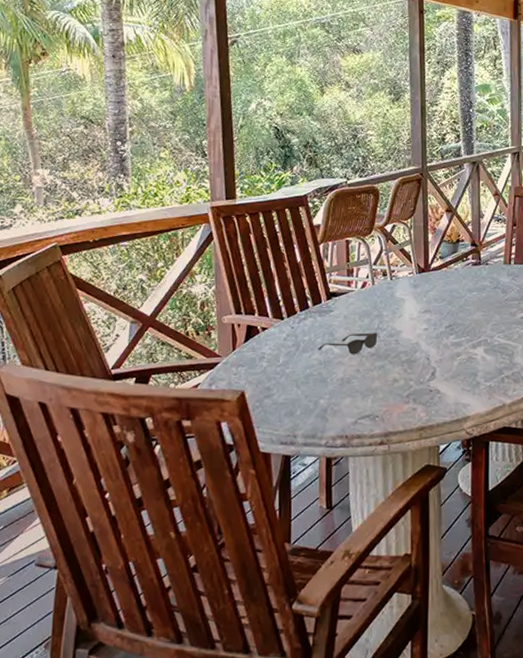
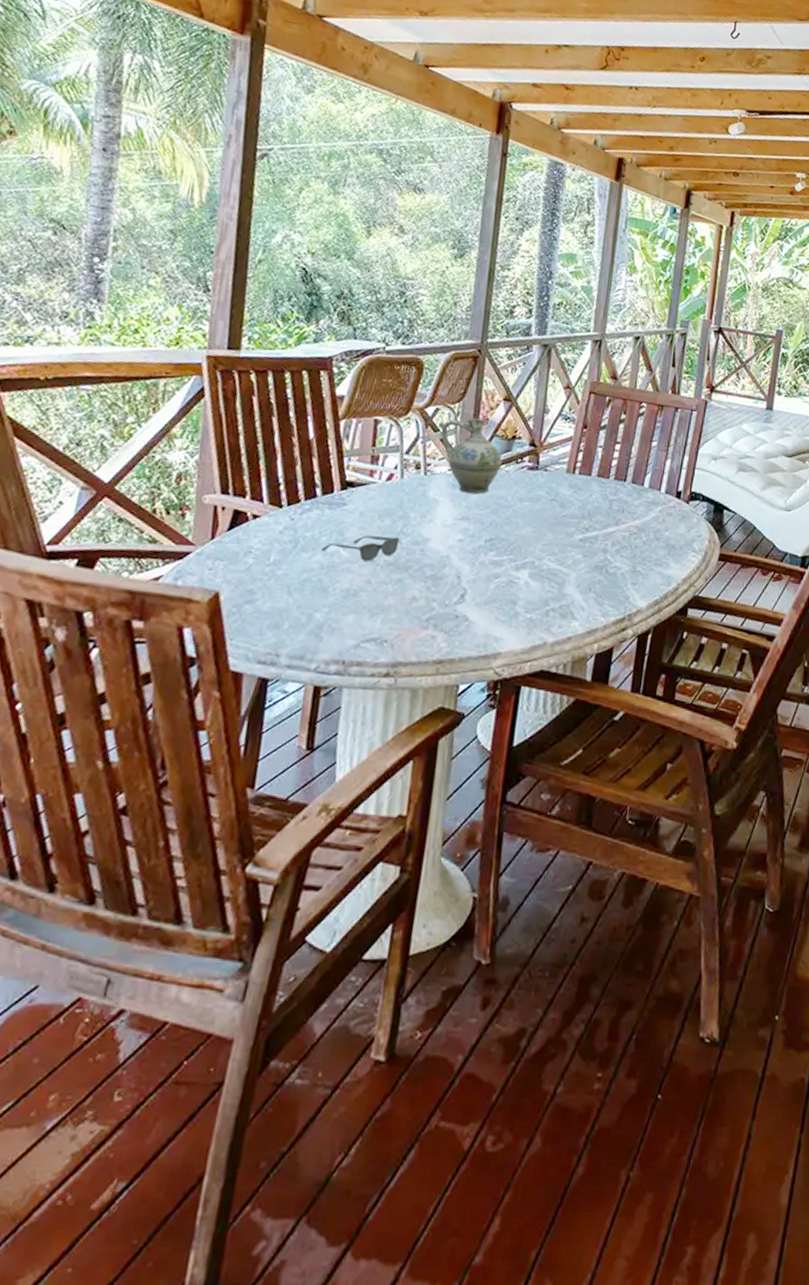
pitcher: none [397,228,451,291] -> present [438,417,503,494]

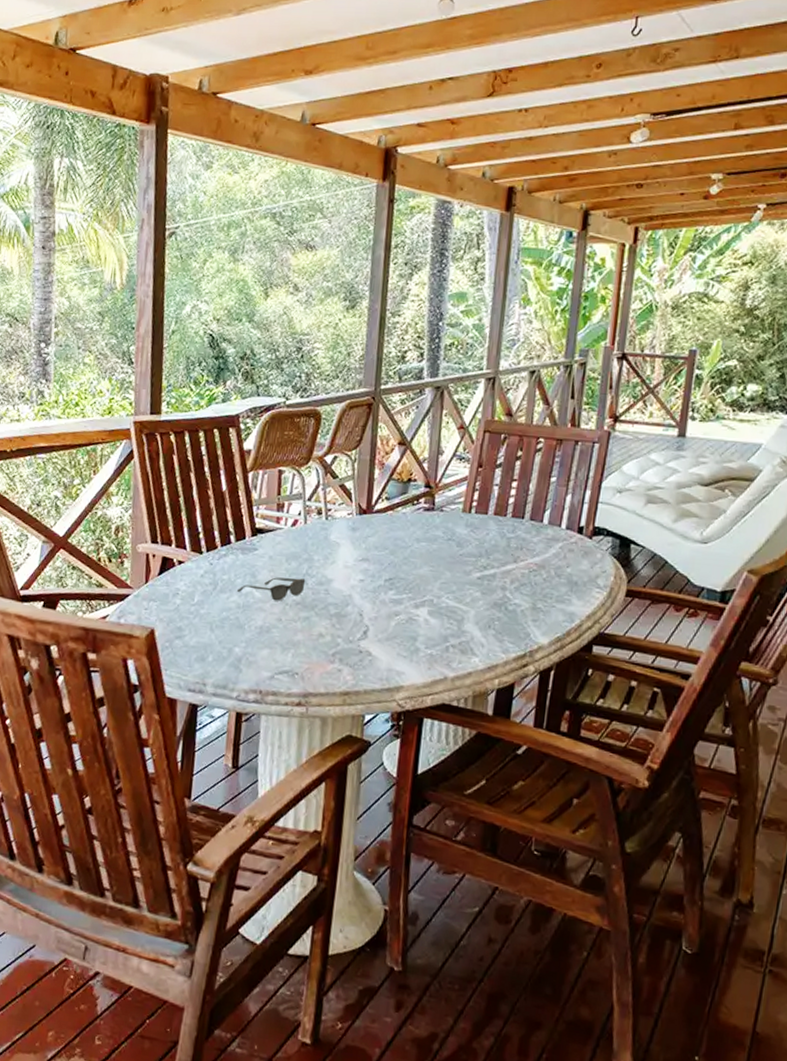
pitcher: present [438,417,503,494] -> none [337,462,399,536]

